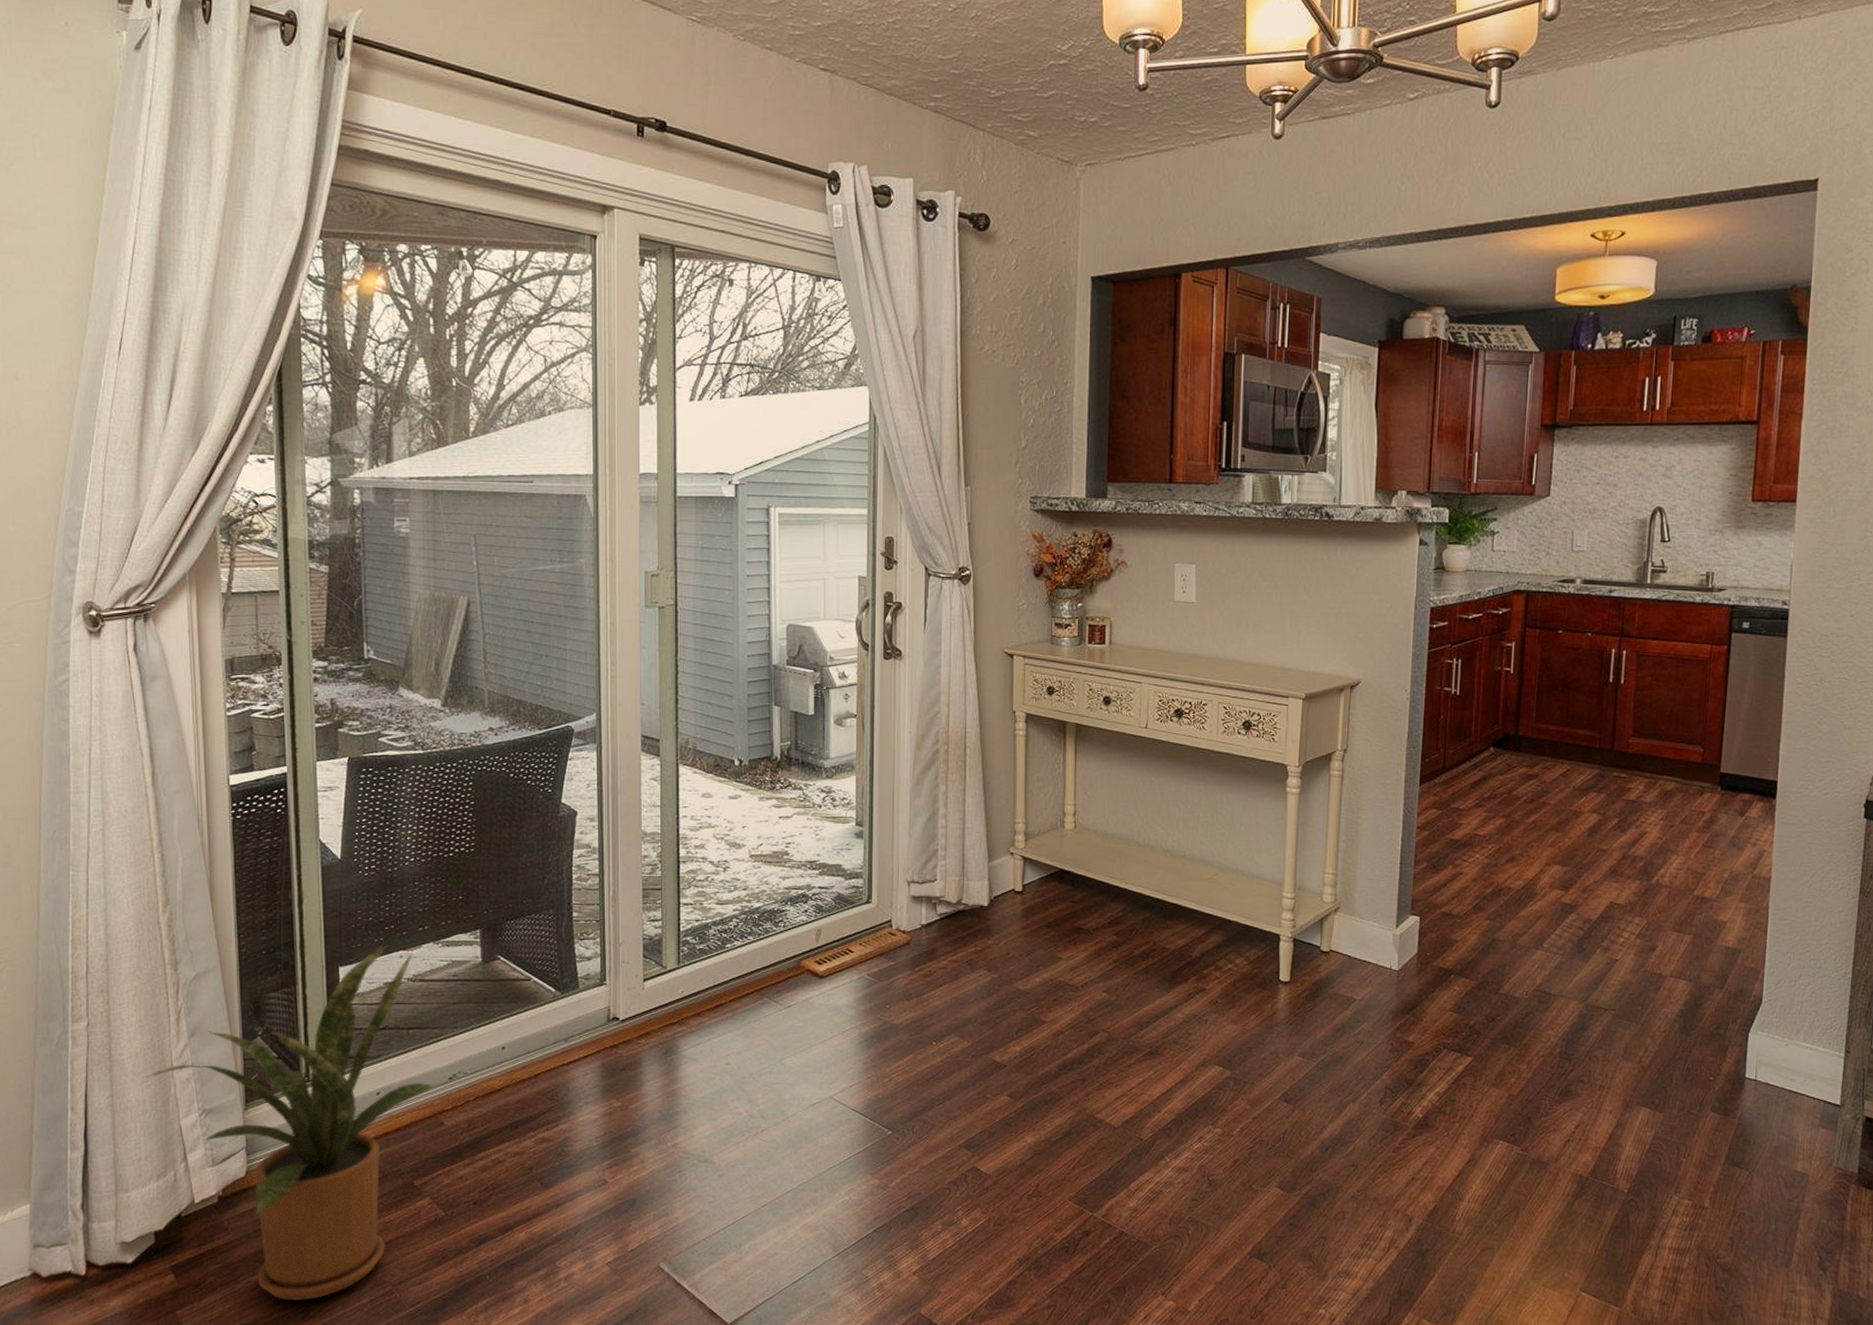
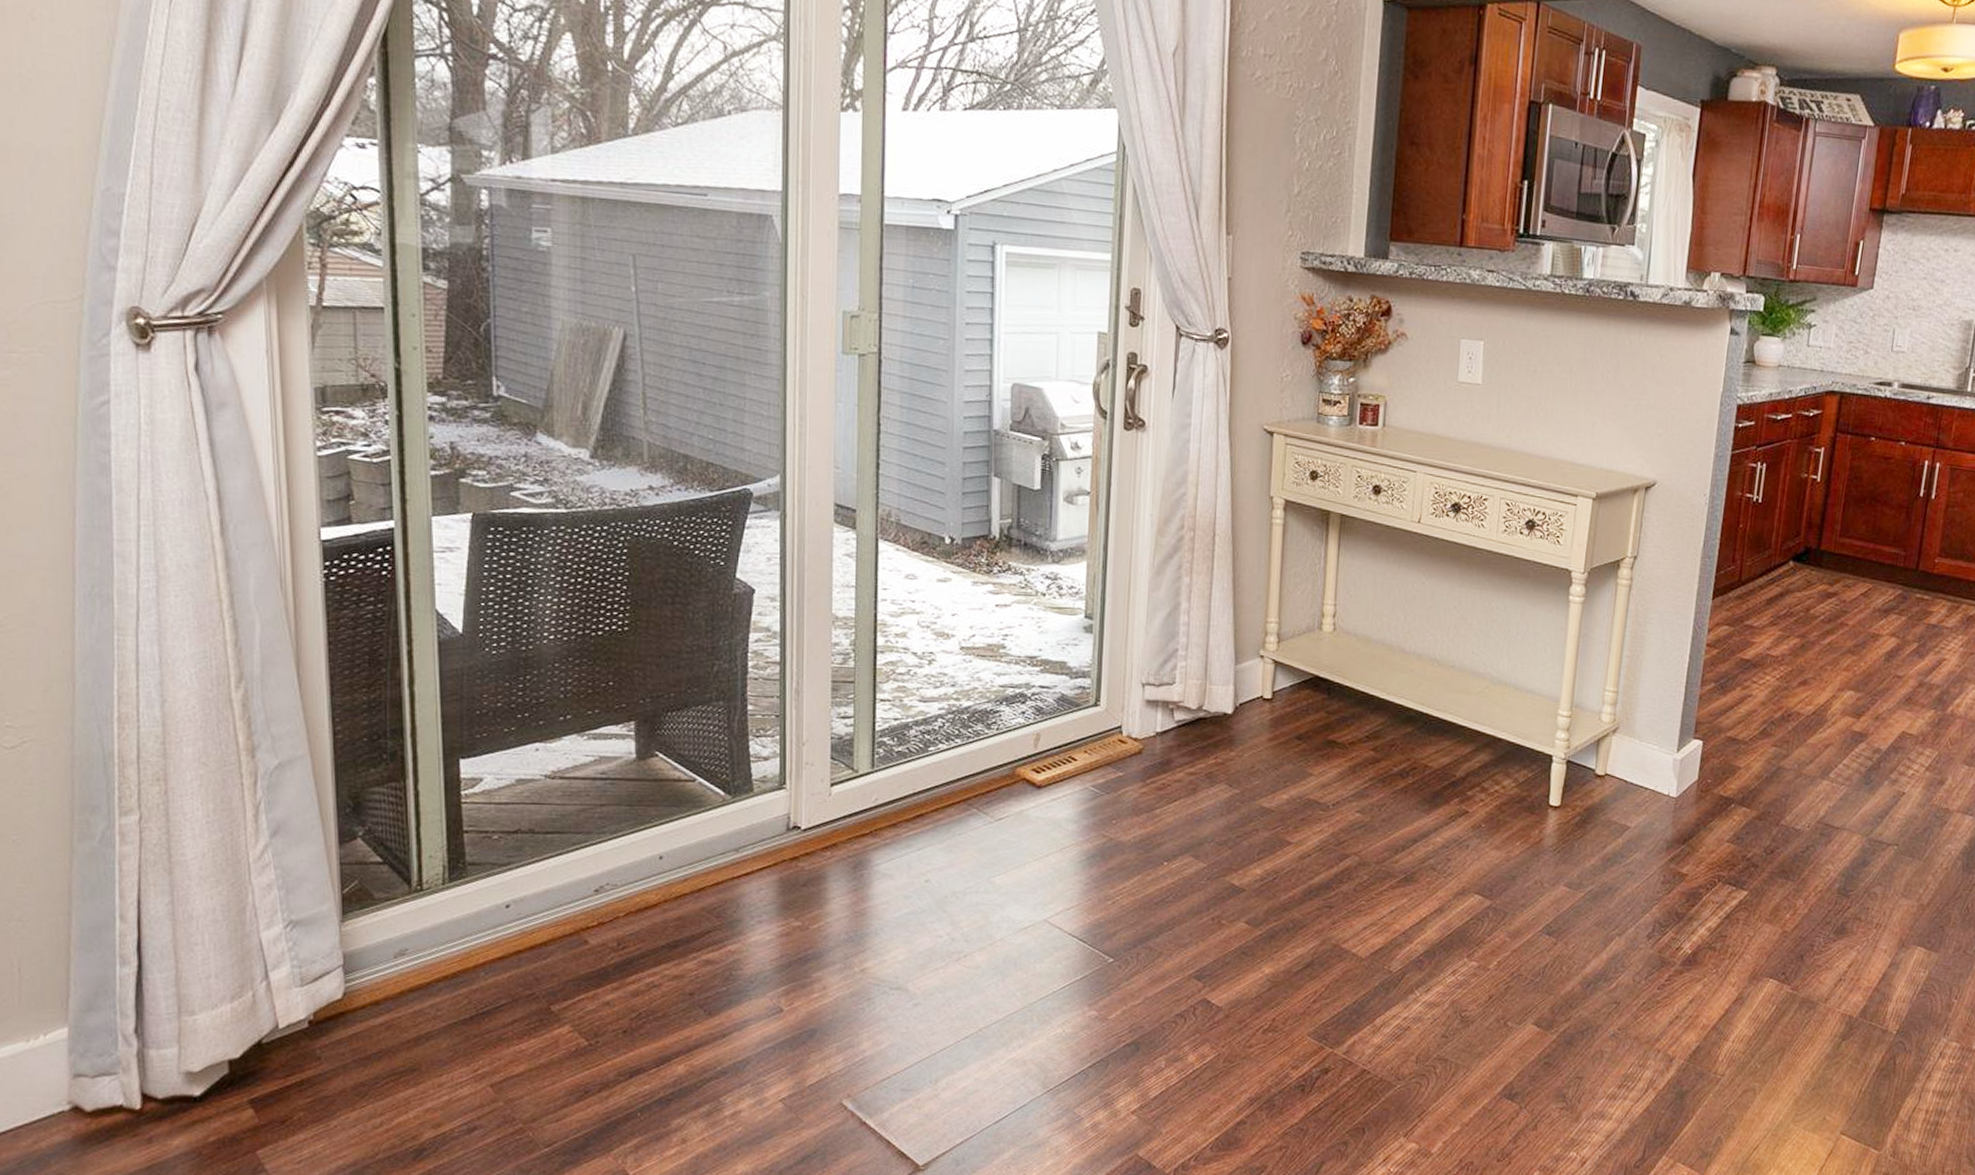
house plant: present [147,945,435,1301] -> none [217,735,578,1140]

